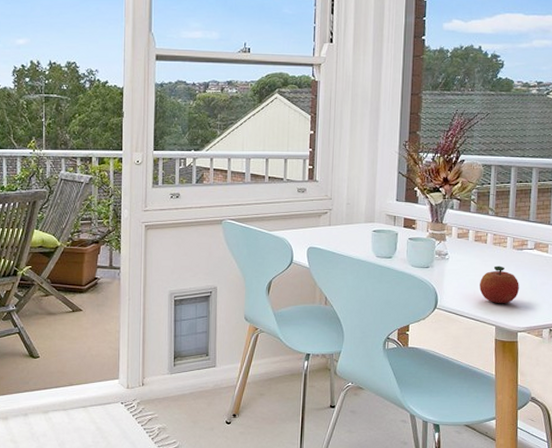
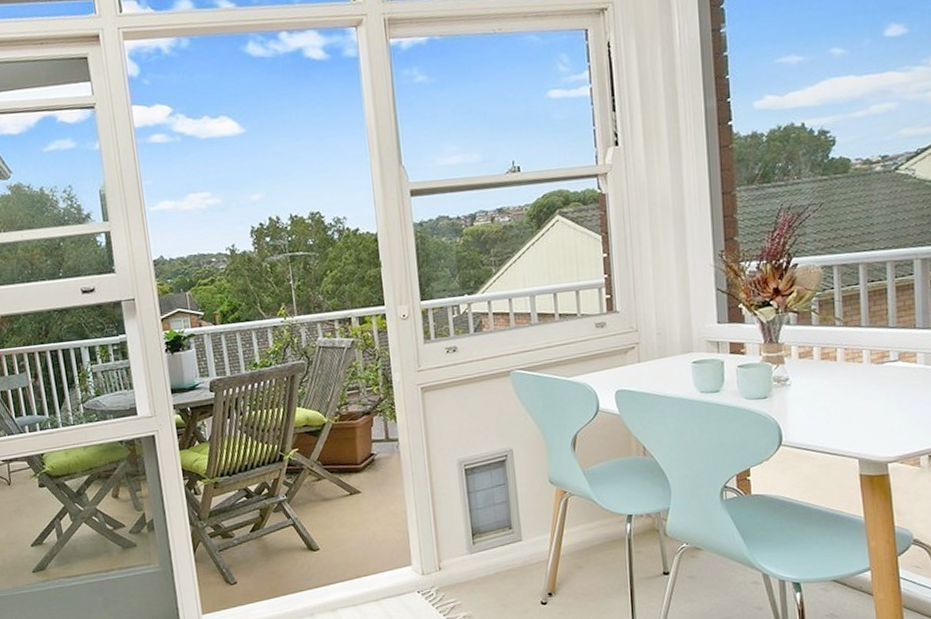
fruit: present [479,265,519,303] -> none [833,385,884,431]

